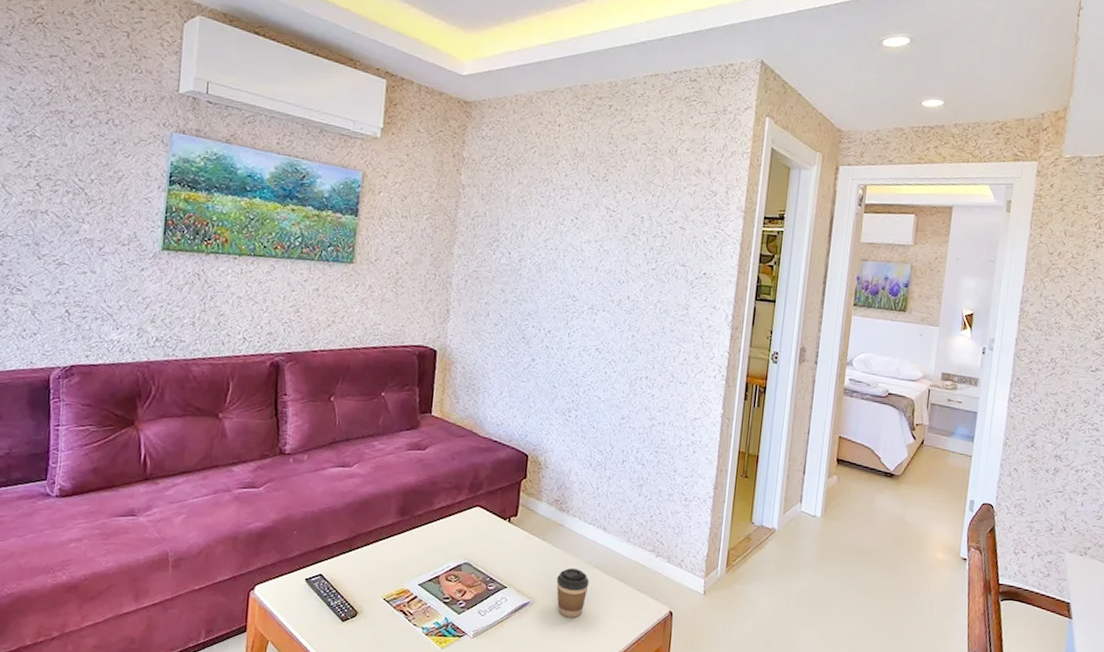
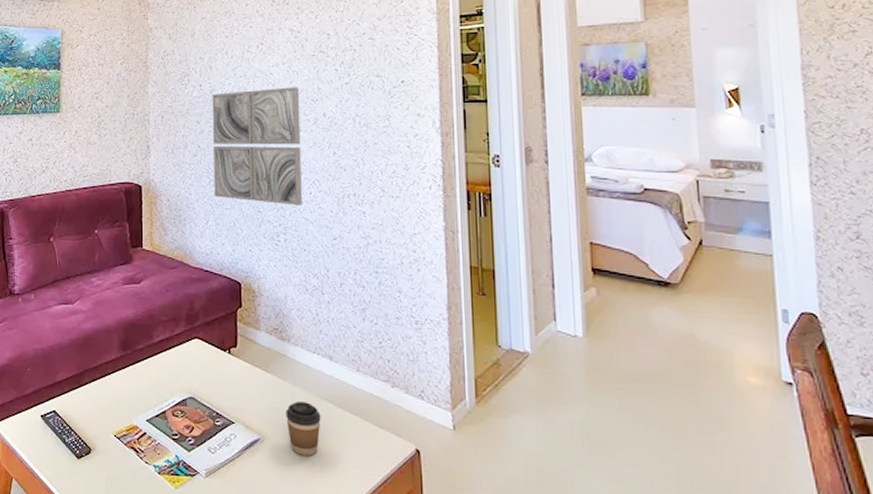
wall art: none [511,263,608,384] -> present [212,87,302,205]

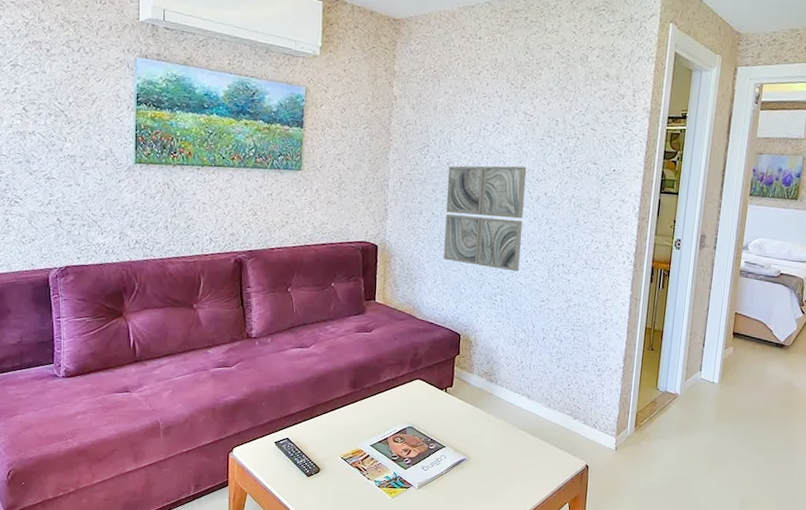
coffee cup: present [286,401,321,456] -> none [488,430,516,471]

